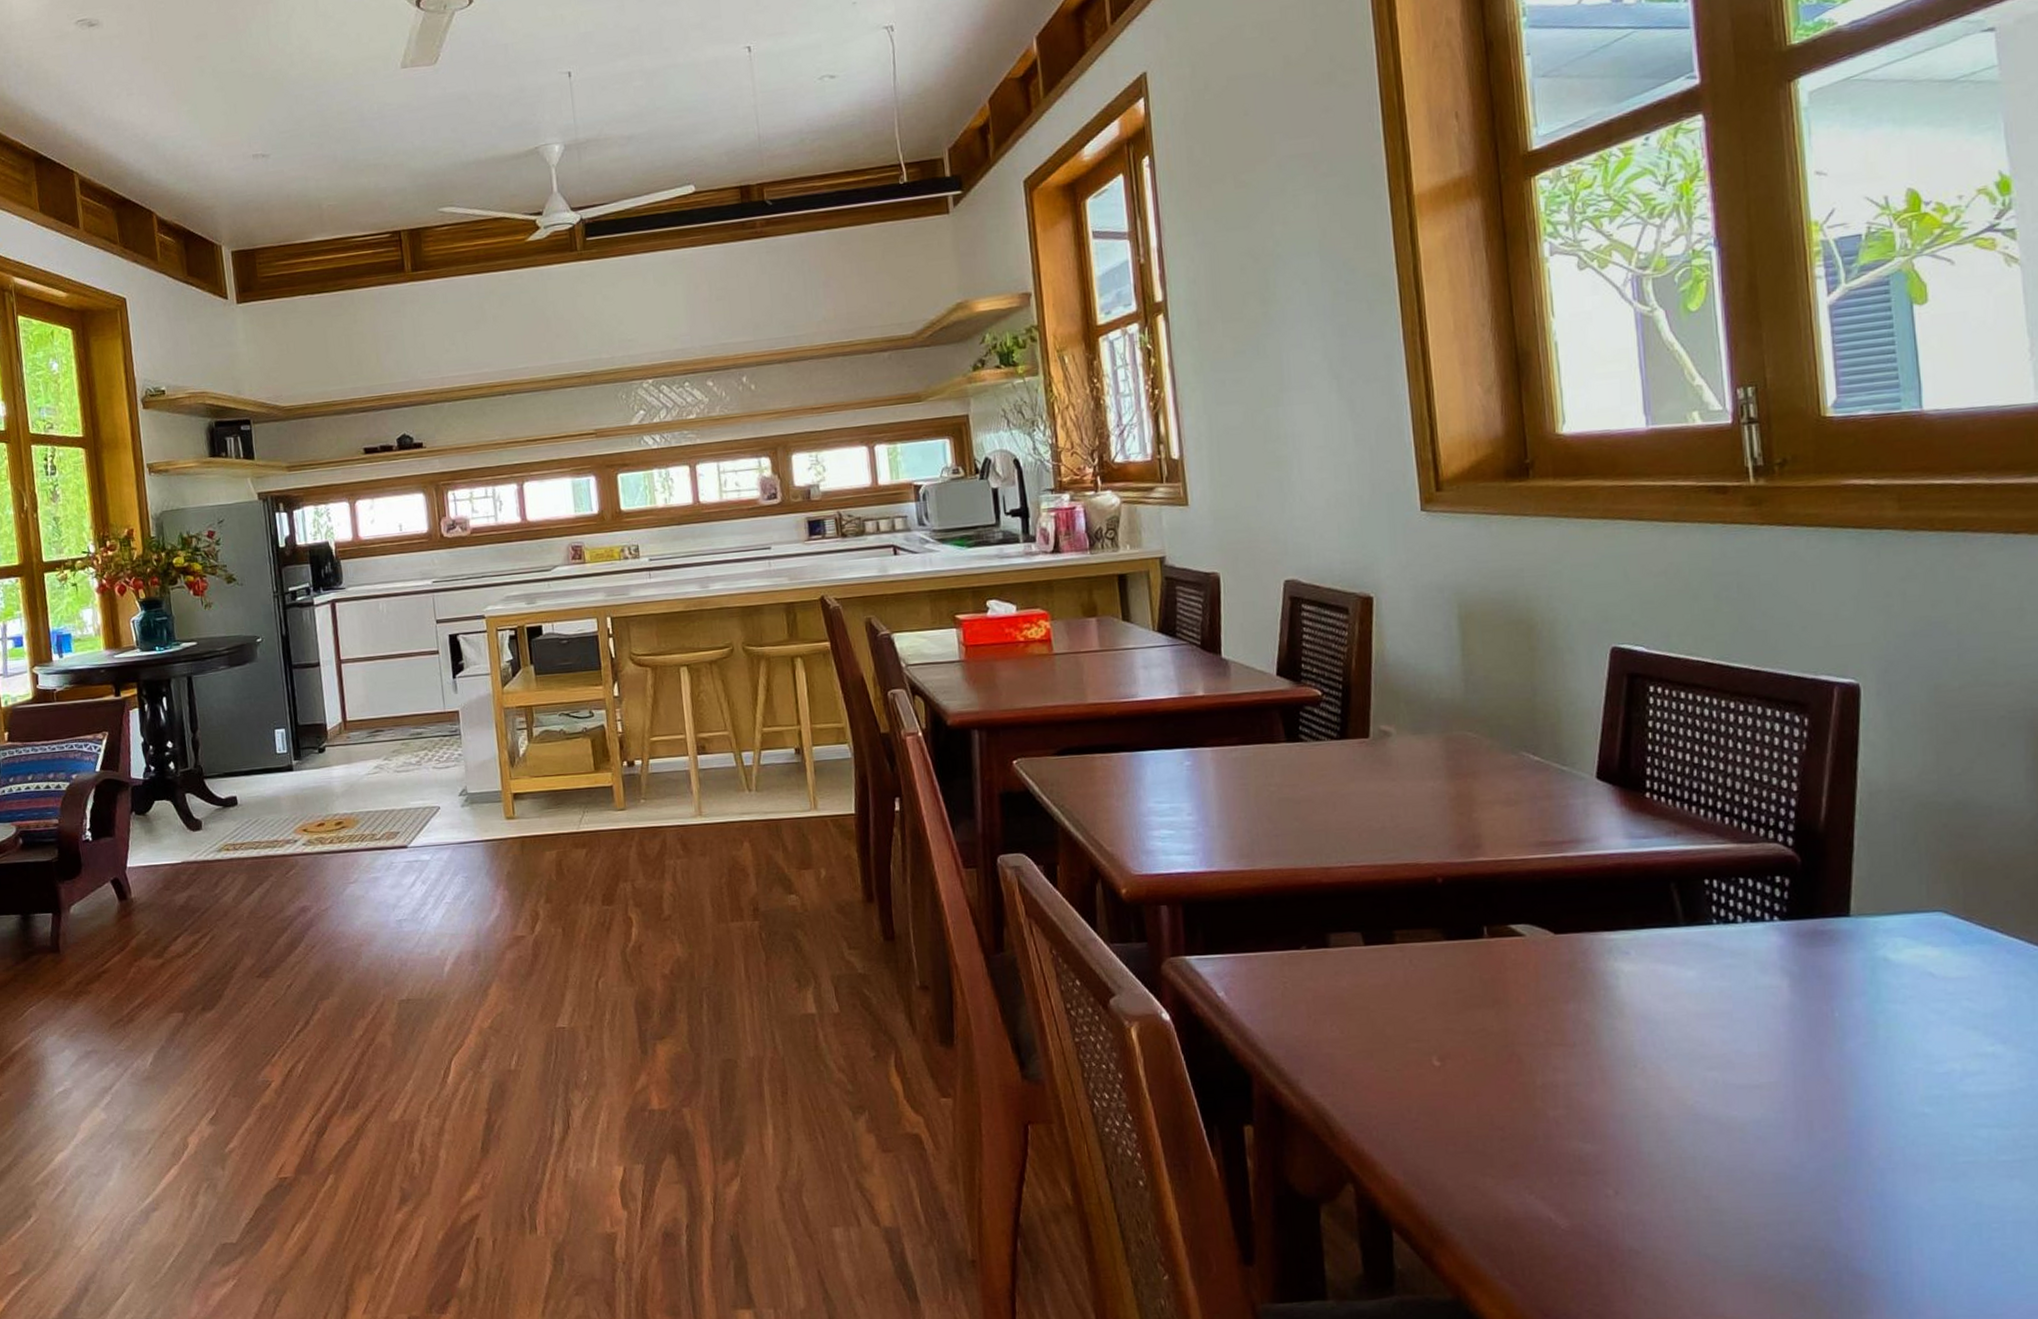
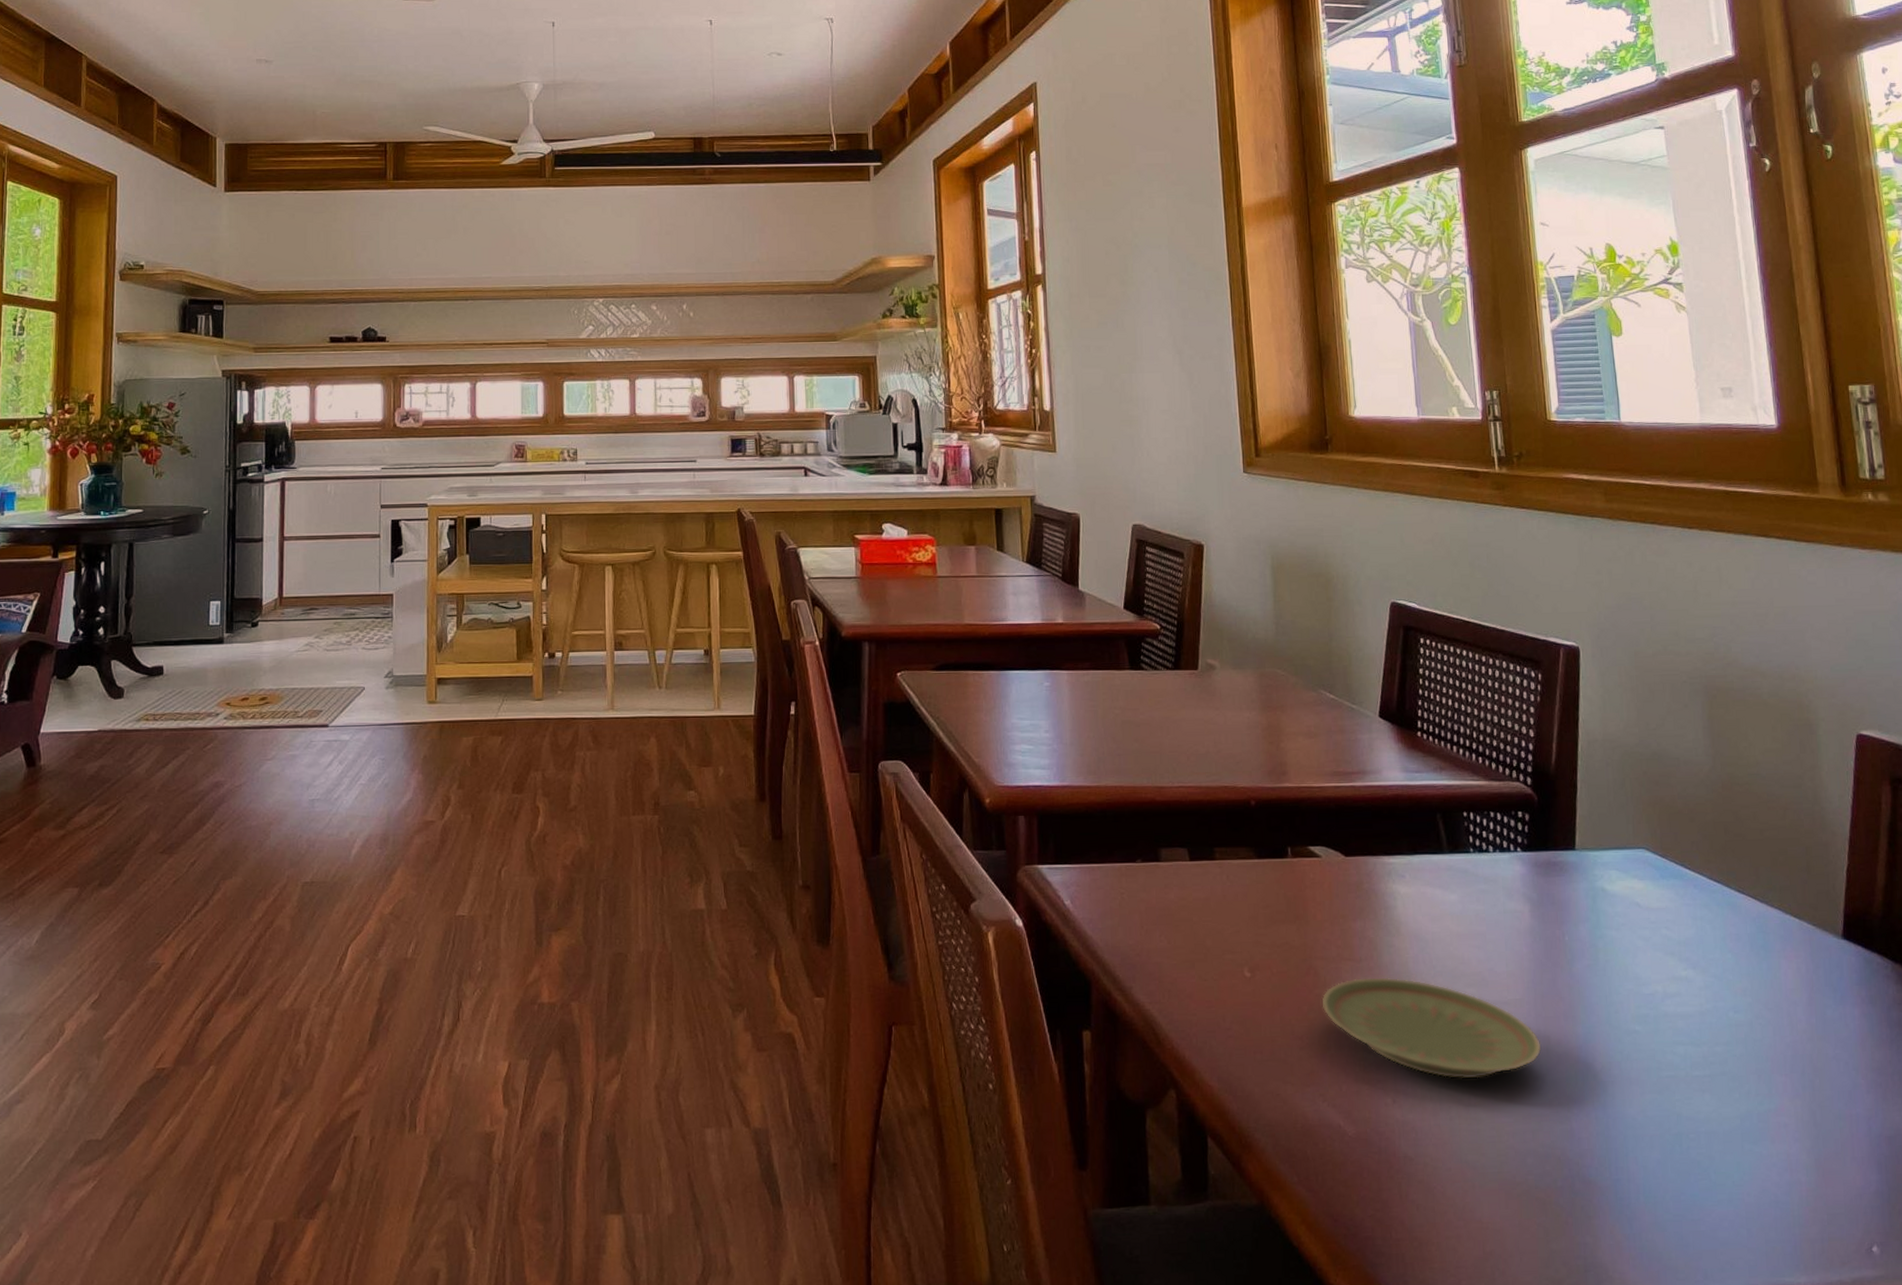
plate: none [1528,1062,1802,1168] -> present [1322,977,1541,1079]

